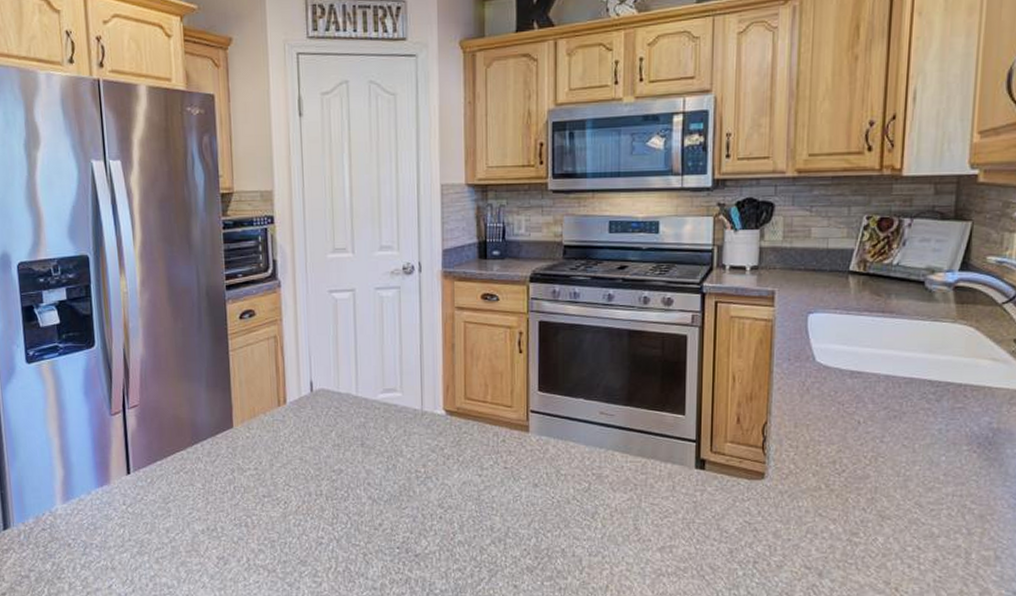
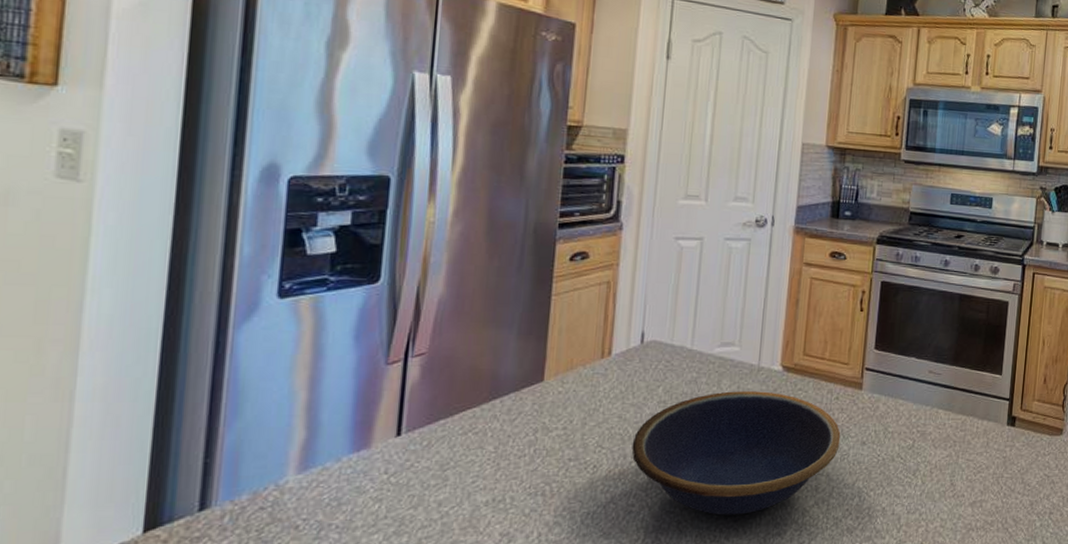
bowl: none [315,435,511,550] -> present [632,391,841,515]

